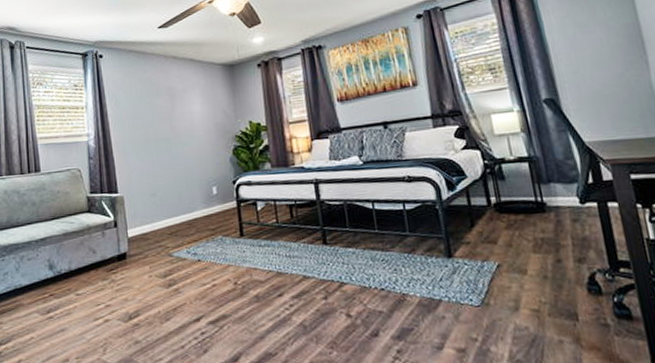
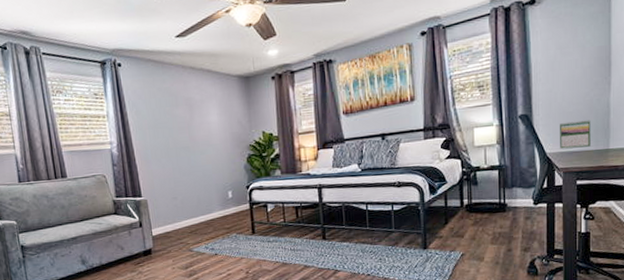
calendar: none [595,103,639,137] -> present [560,120,591,149]

